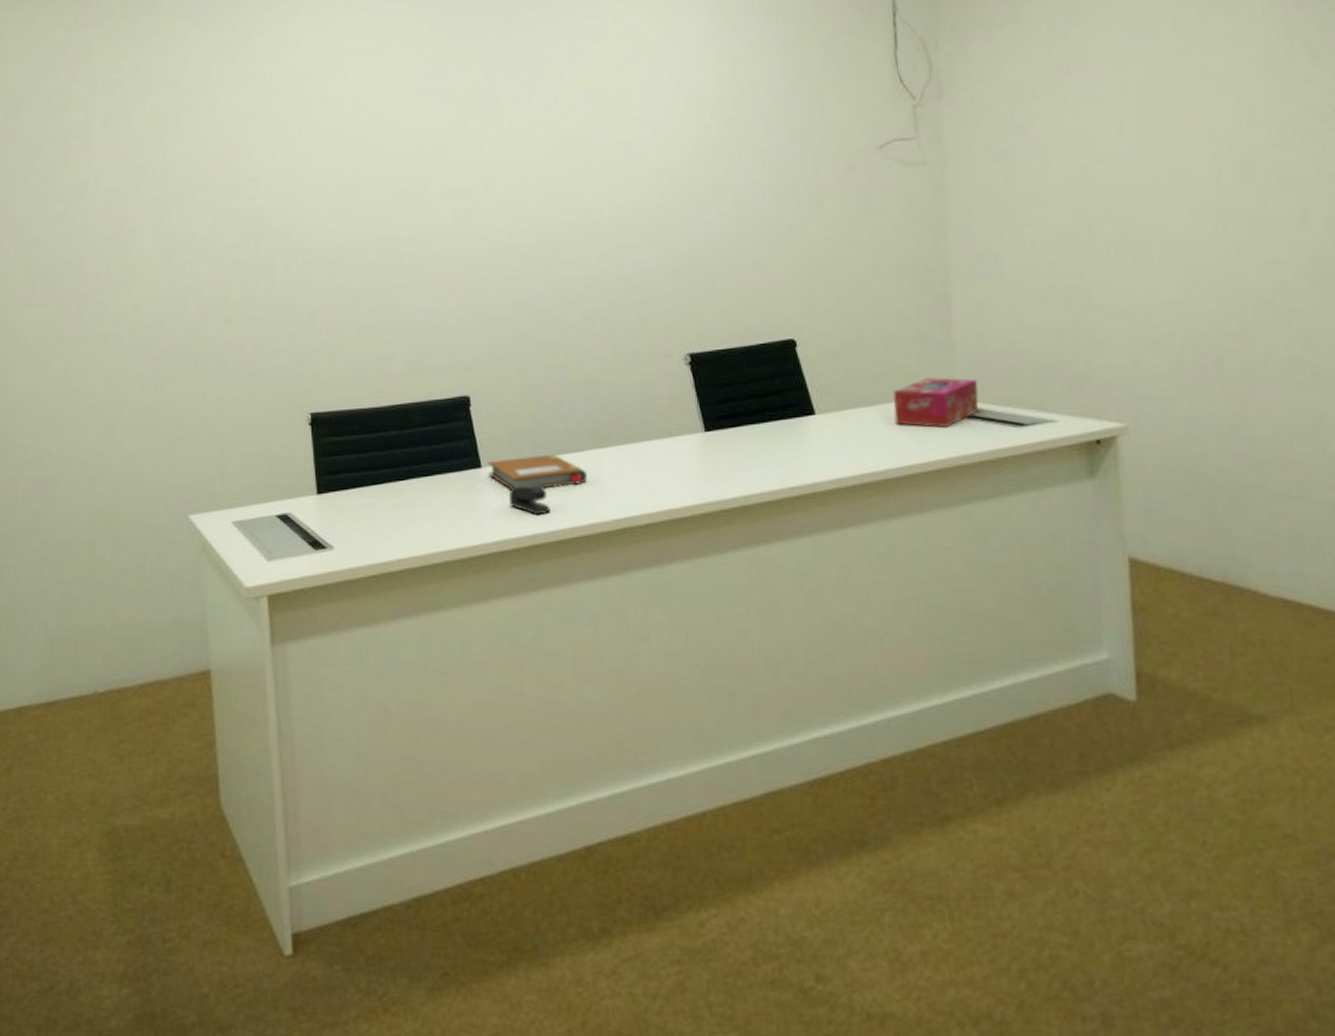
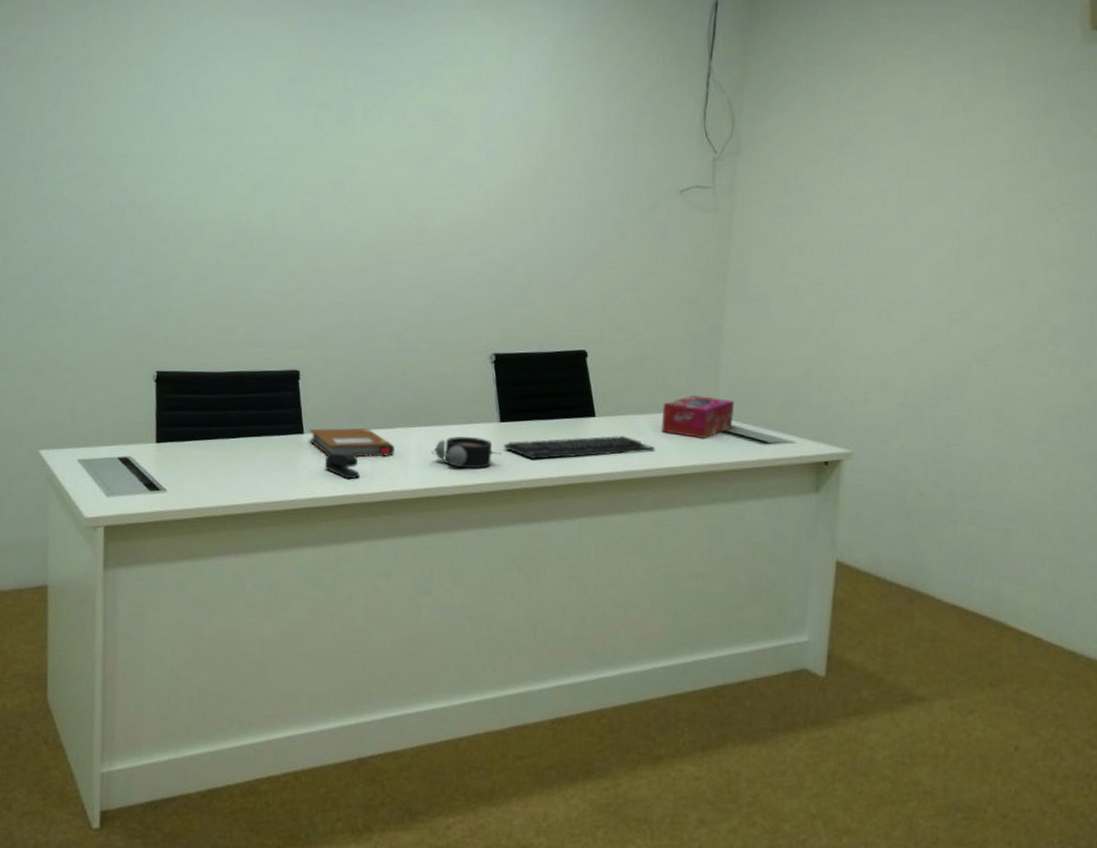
alarm clock: none [629,452,711,490] -> present [431,437,501,469]
keyboard: none [711,434,891,472] -> present [503,436,656,460]

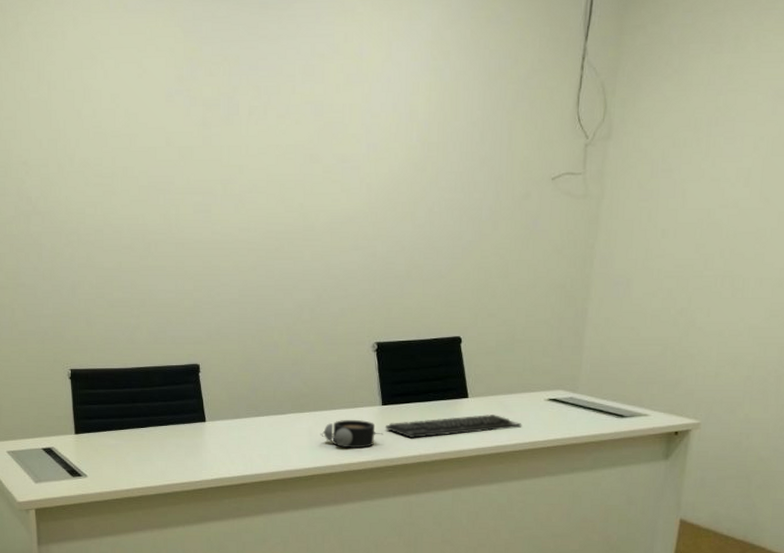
notebook: present [309,428,396,458] -> none [211,415,289,442]
stapler: present [325,452,360,480] -> none [226,437,257,462]
tissue box: present [661,395,735,438] -> none [528,375,596,414]

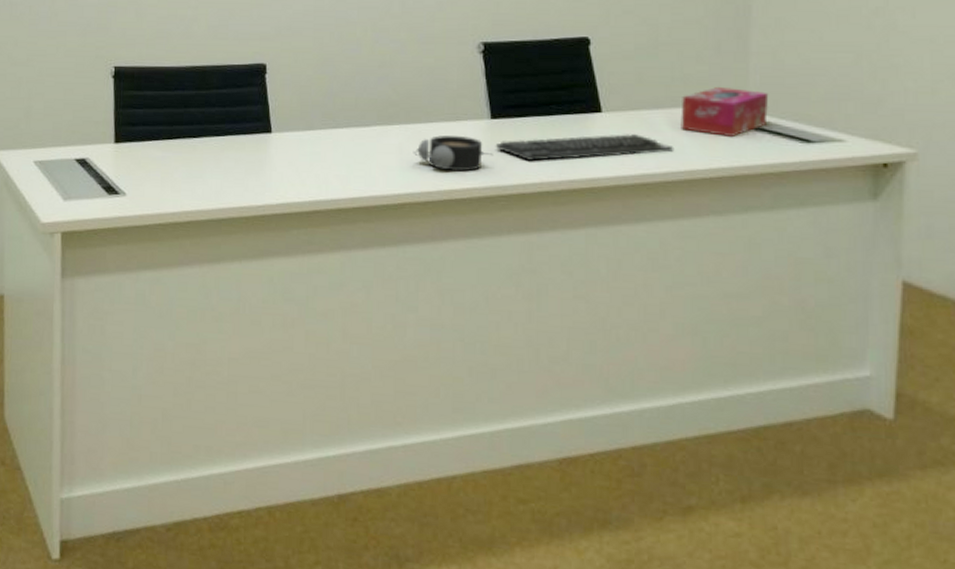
tissue box: none [528,375,596,414] -> present [681,87,769,137]

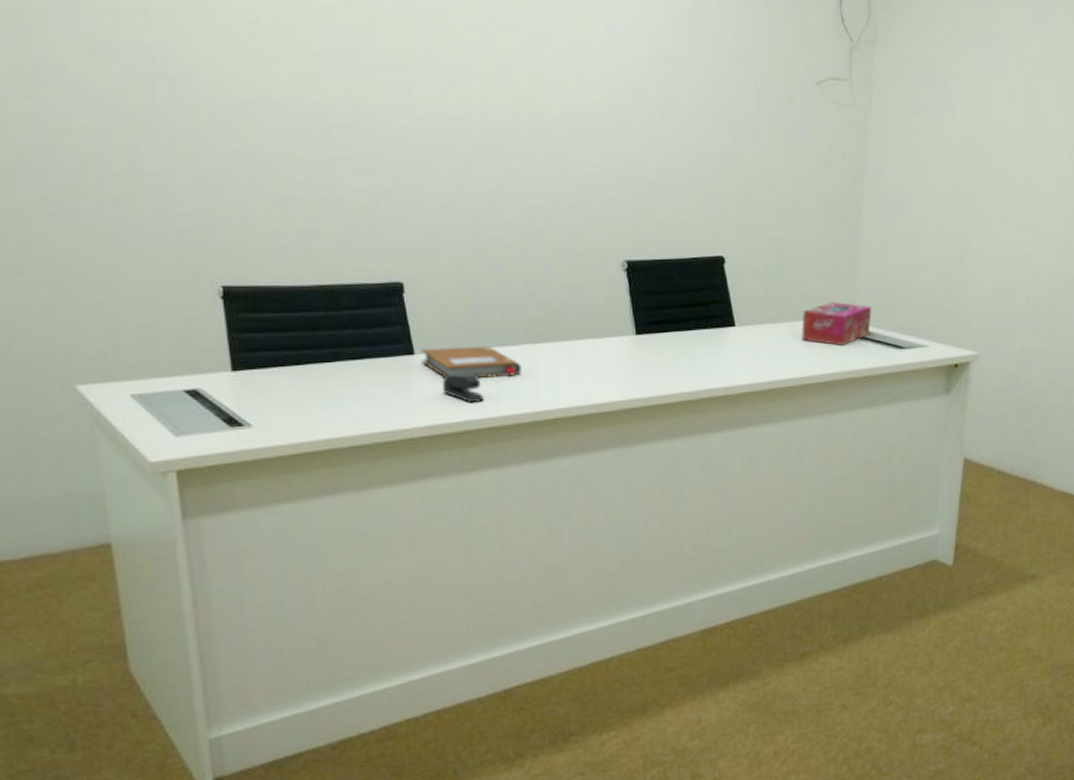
notebook: none [278,126,373,159] -> present [421,346,523,379]
stapler: none [296,152,334,184] -> present [443,373,484,403]
alarm clock: present [413,135,493,172] -> none [562,352,639,386]
keyboard: present [495,134,674,162] -> none [640,346,796,374]

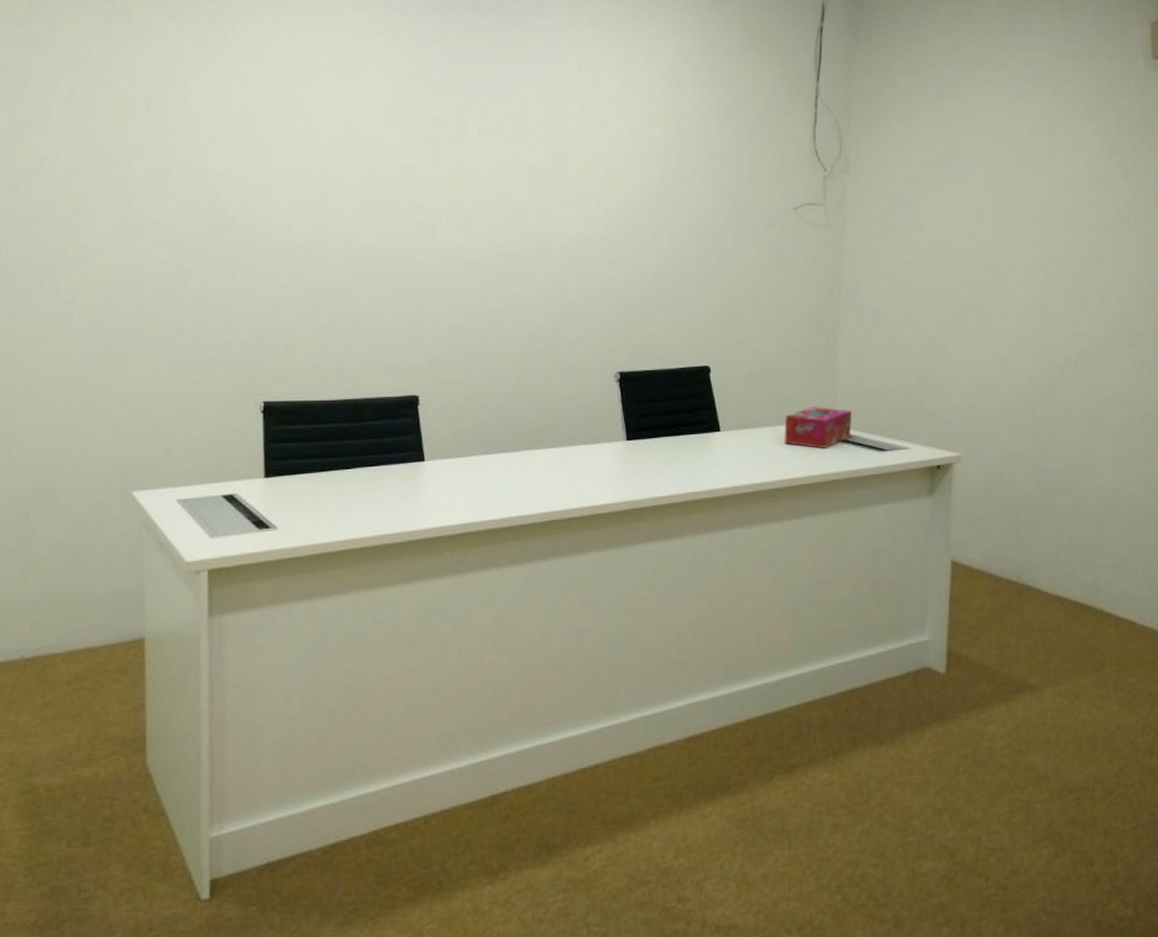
notebook: present [421,346,523,379] -> none [431,452,521,483]
stapler: present [443,373,484,403] -> none [448,478,485,507]

